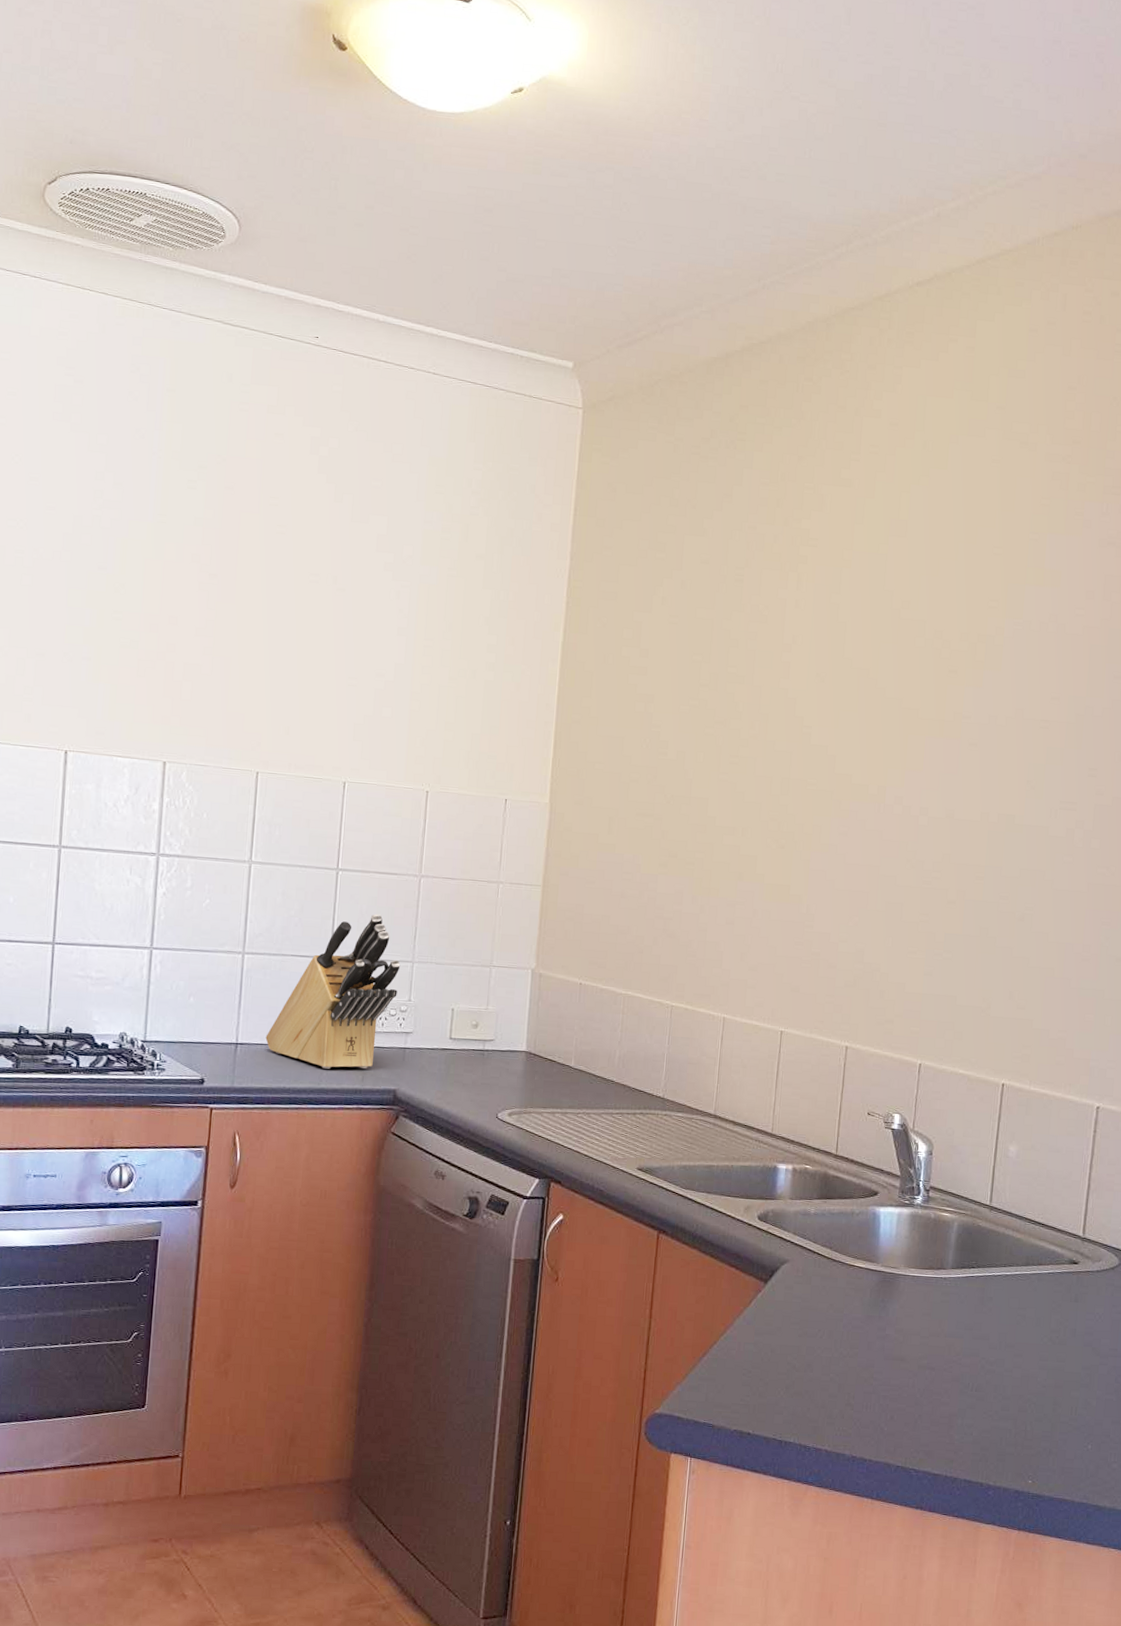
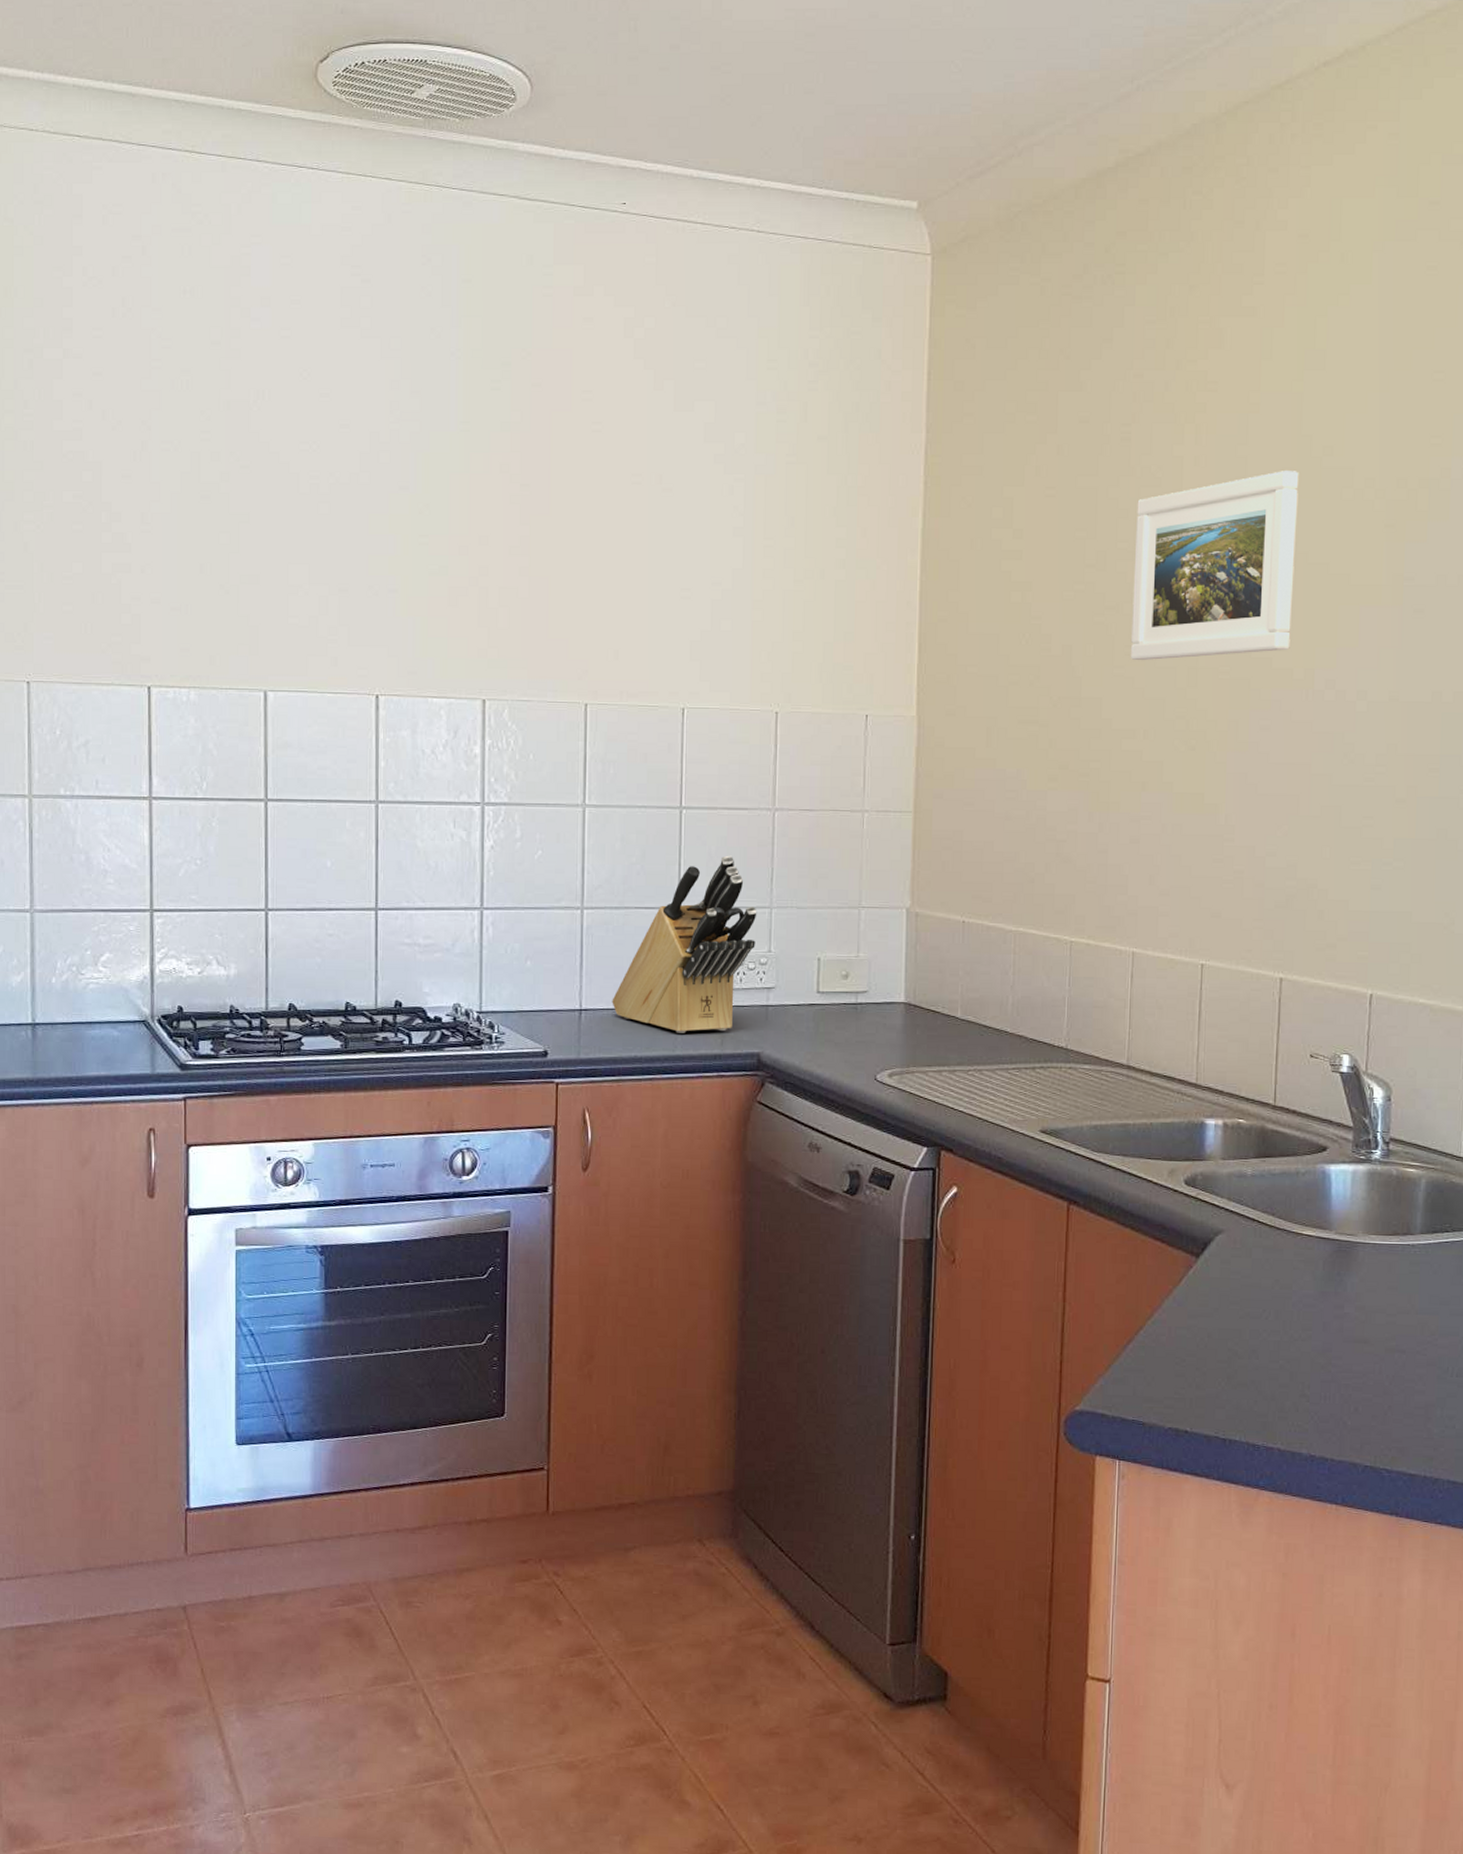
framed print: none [733,618,881,770] -> present [1130,471,1299,661]

